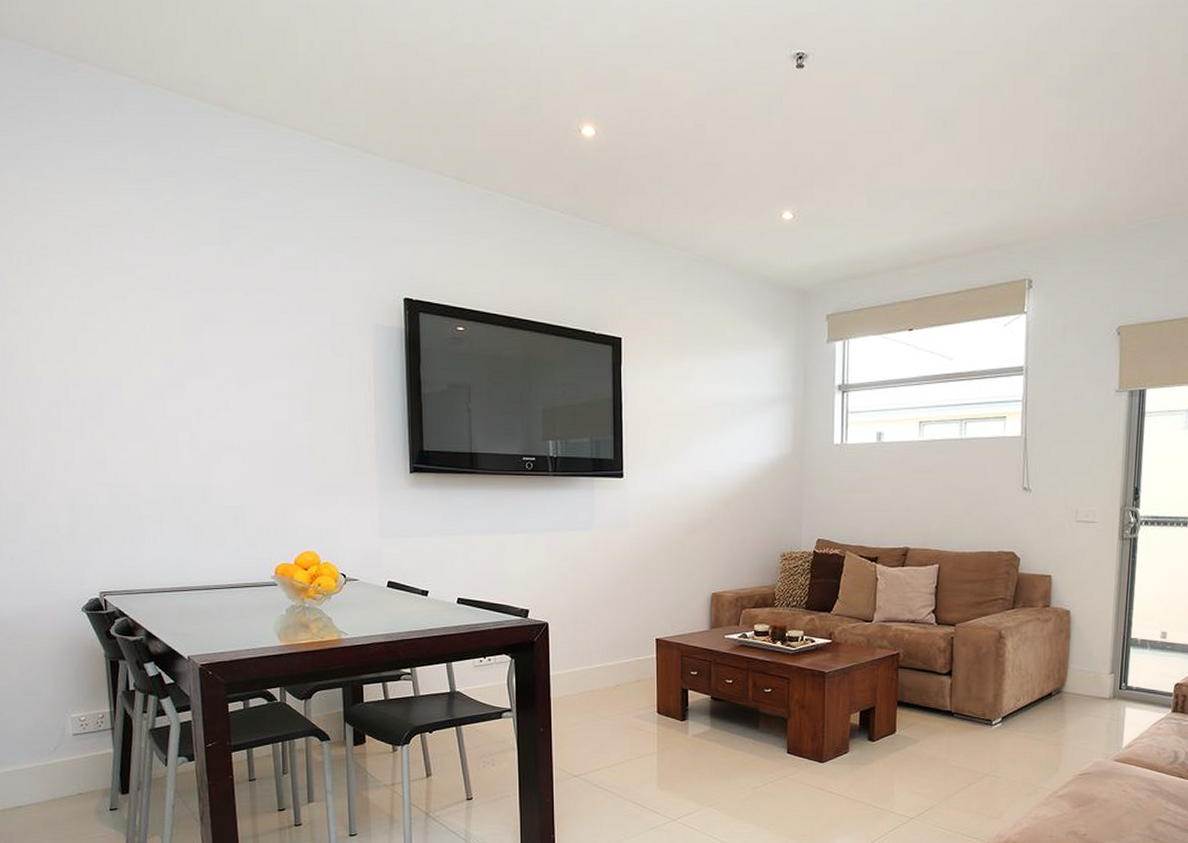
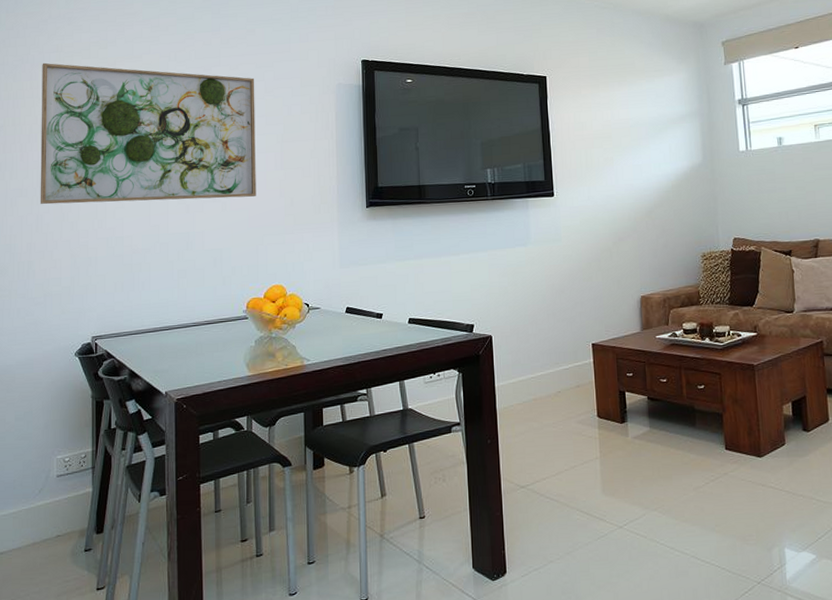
wall art: none [10,265,282,450] -> present [40,62,256,205]

